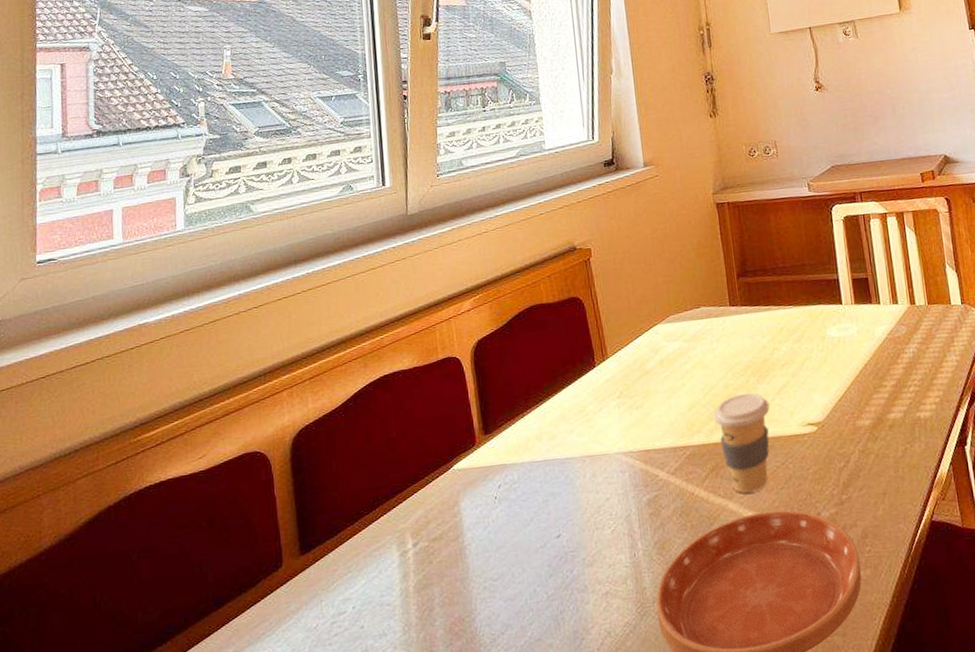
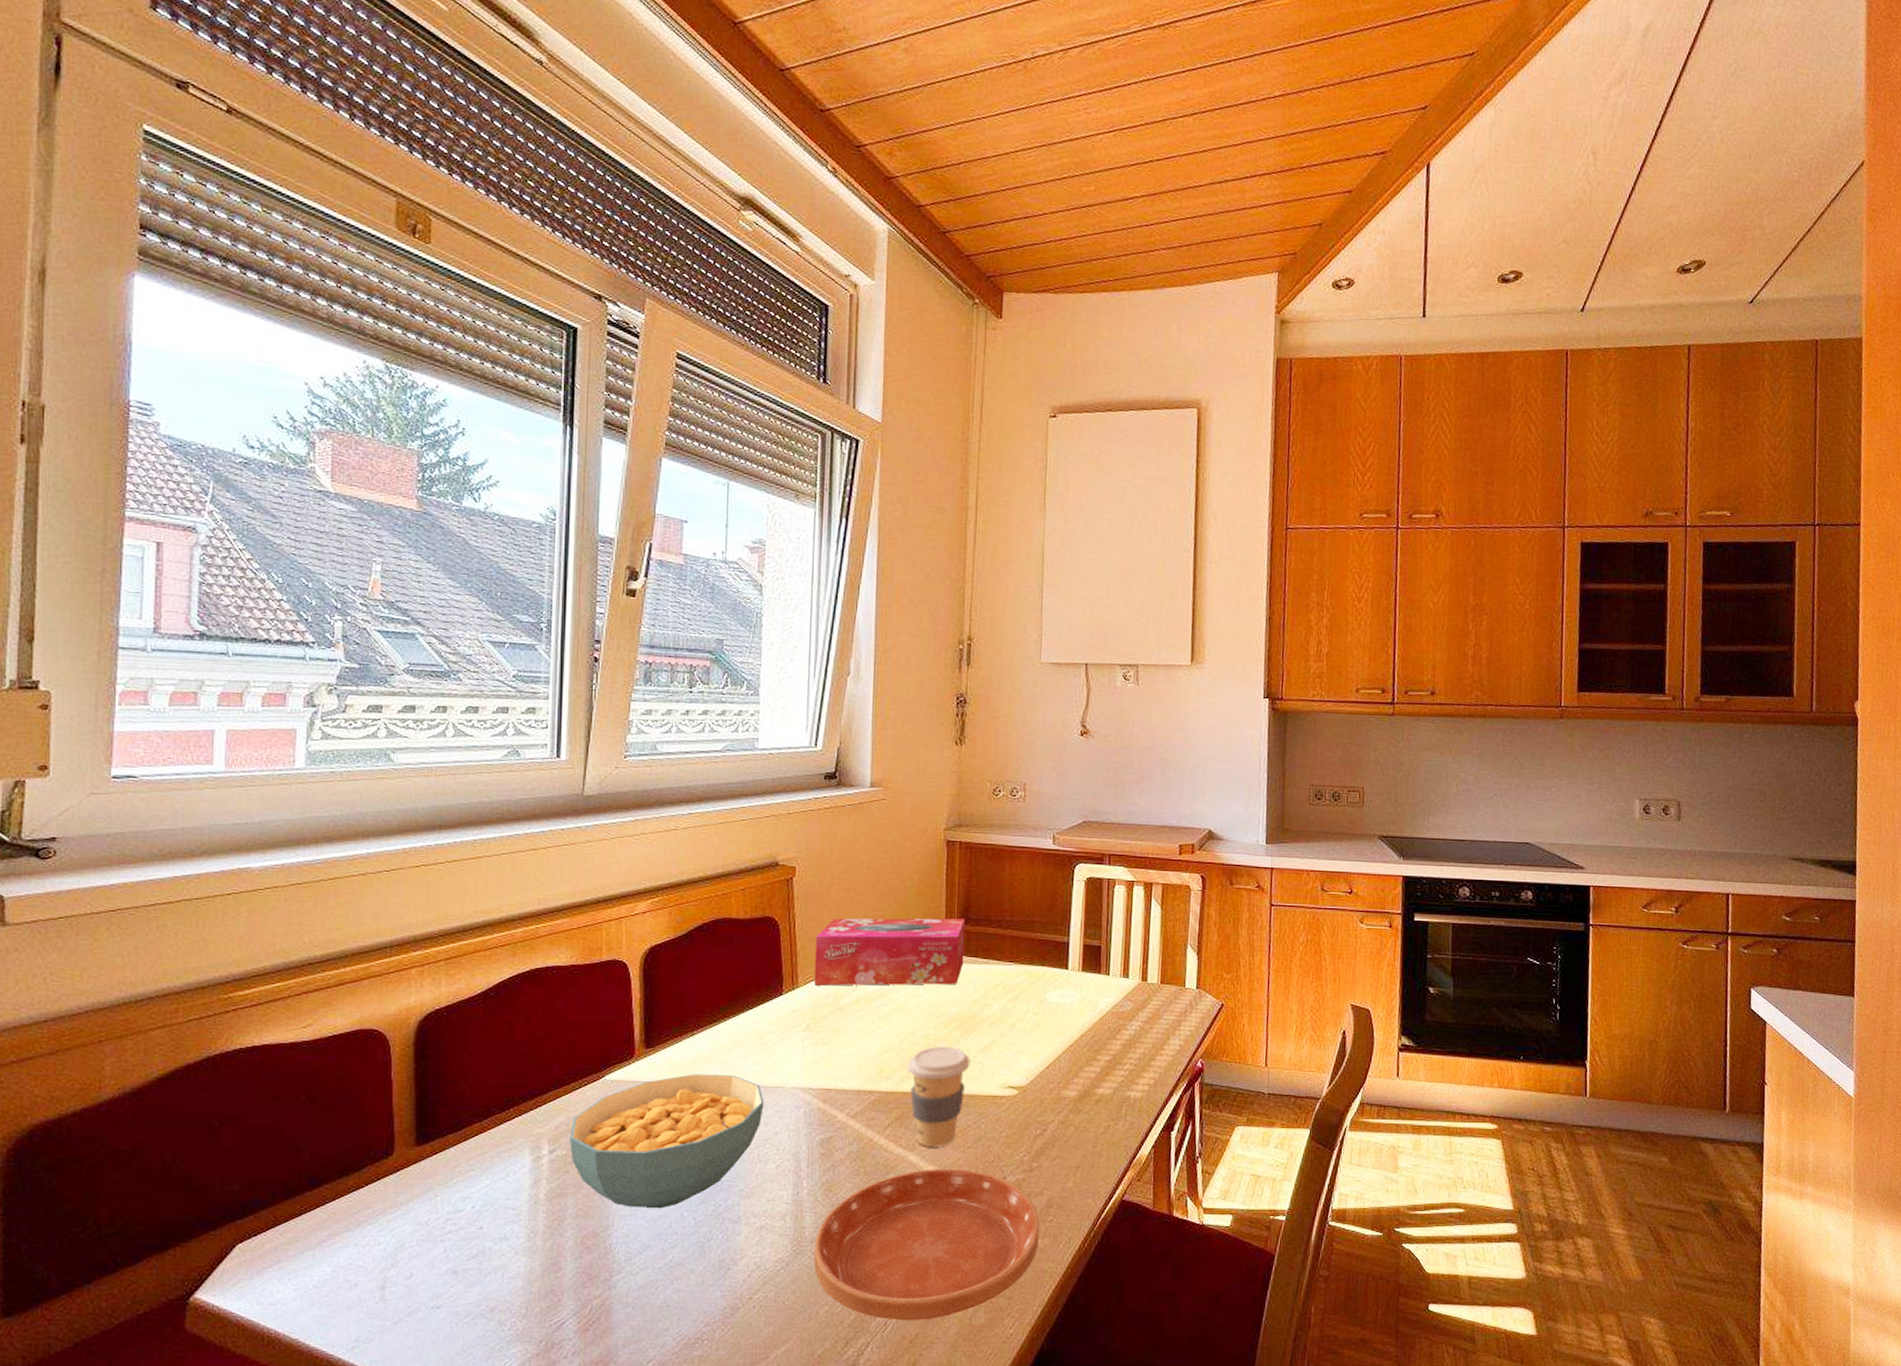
cereal bowl: none [429,448,594,590] -> present [569,1074,764,1209]
tissue box: none [616,272,749,354] -> present [814,918,965,986]

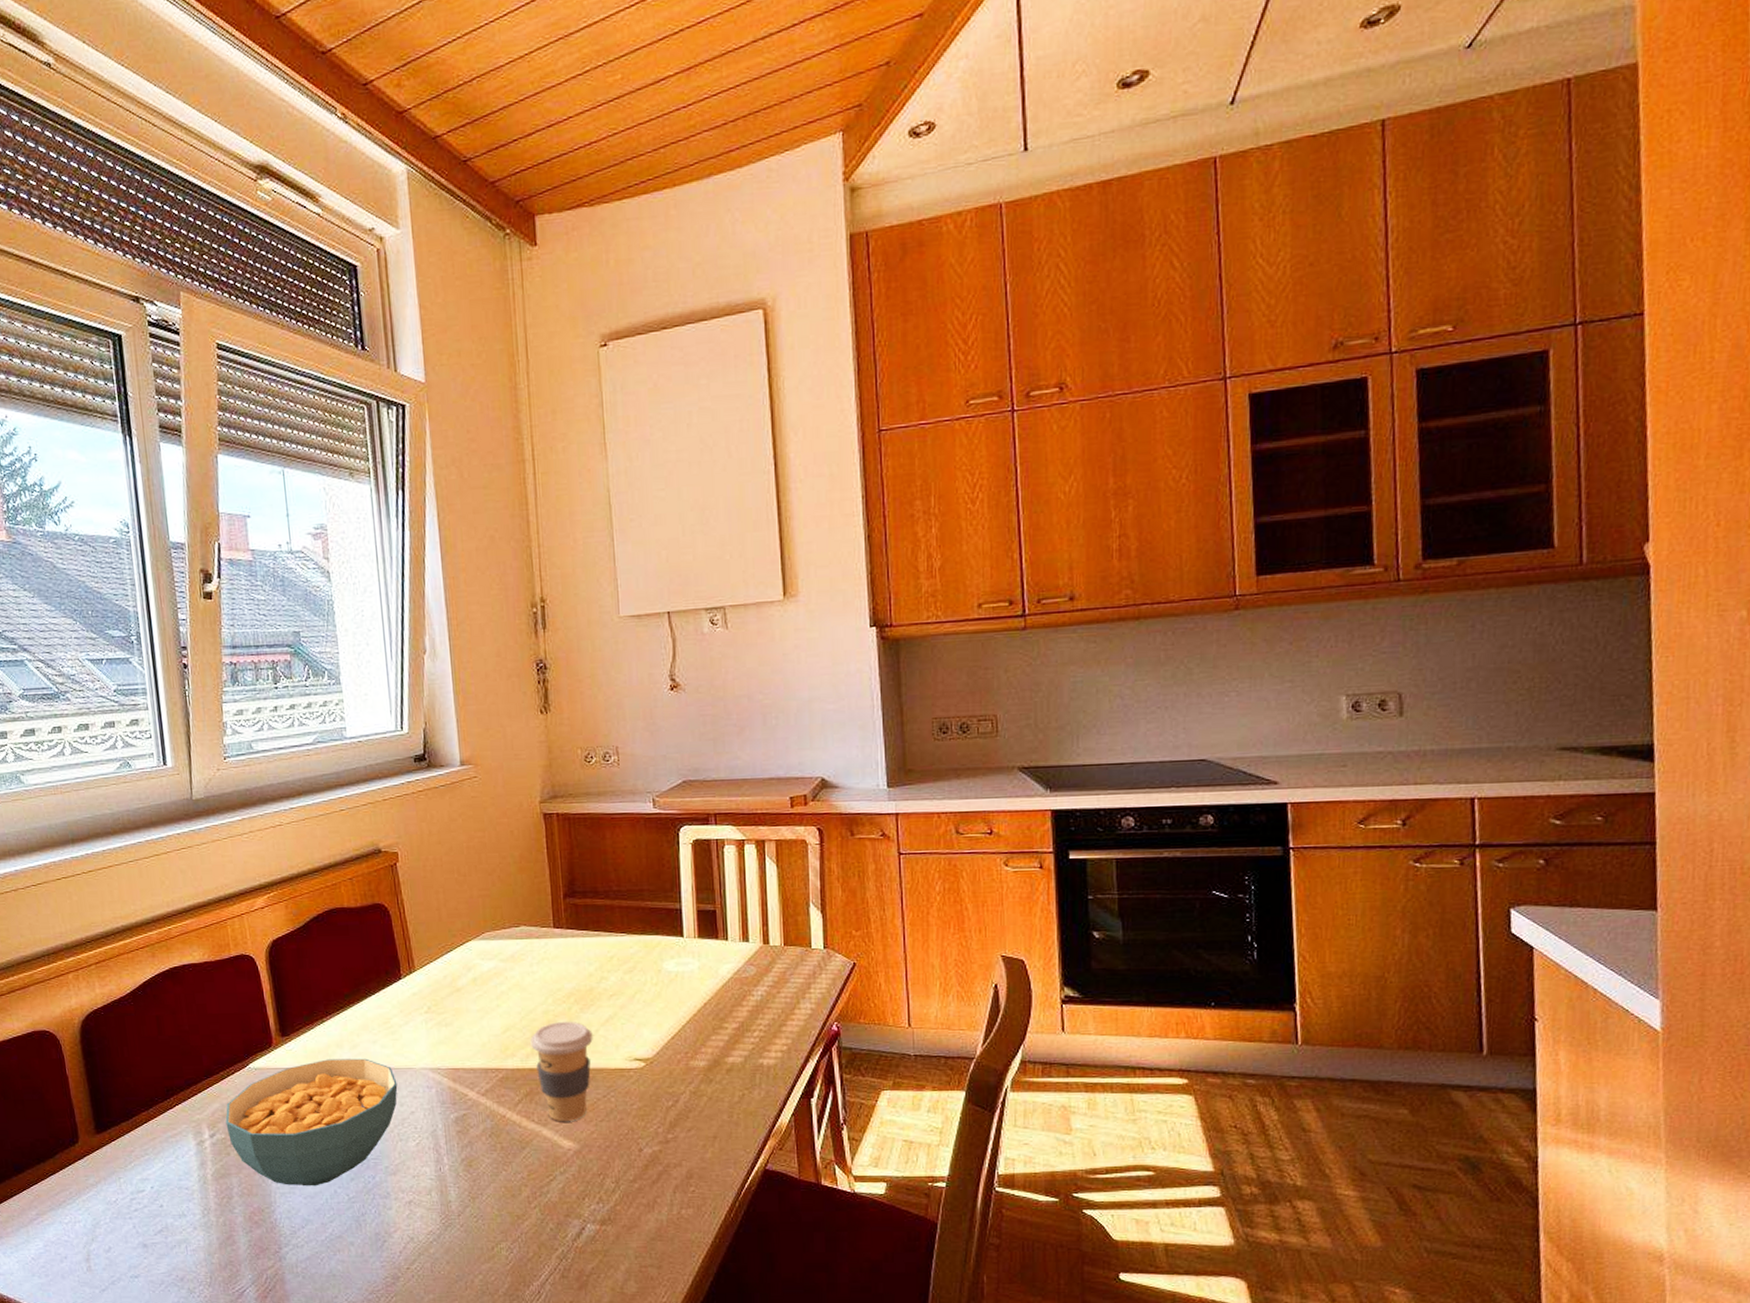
saucer: present [813,1168,1040,1321] -> none [461,1141,683,1289]
tissue box: present [814,918,965,986] -> none [425,892,575,968]

